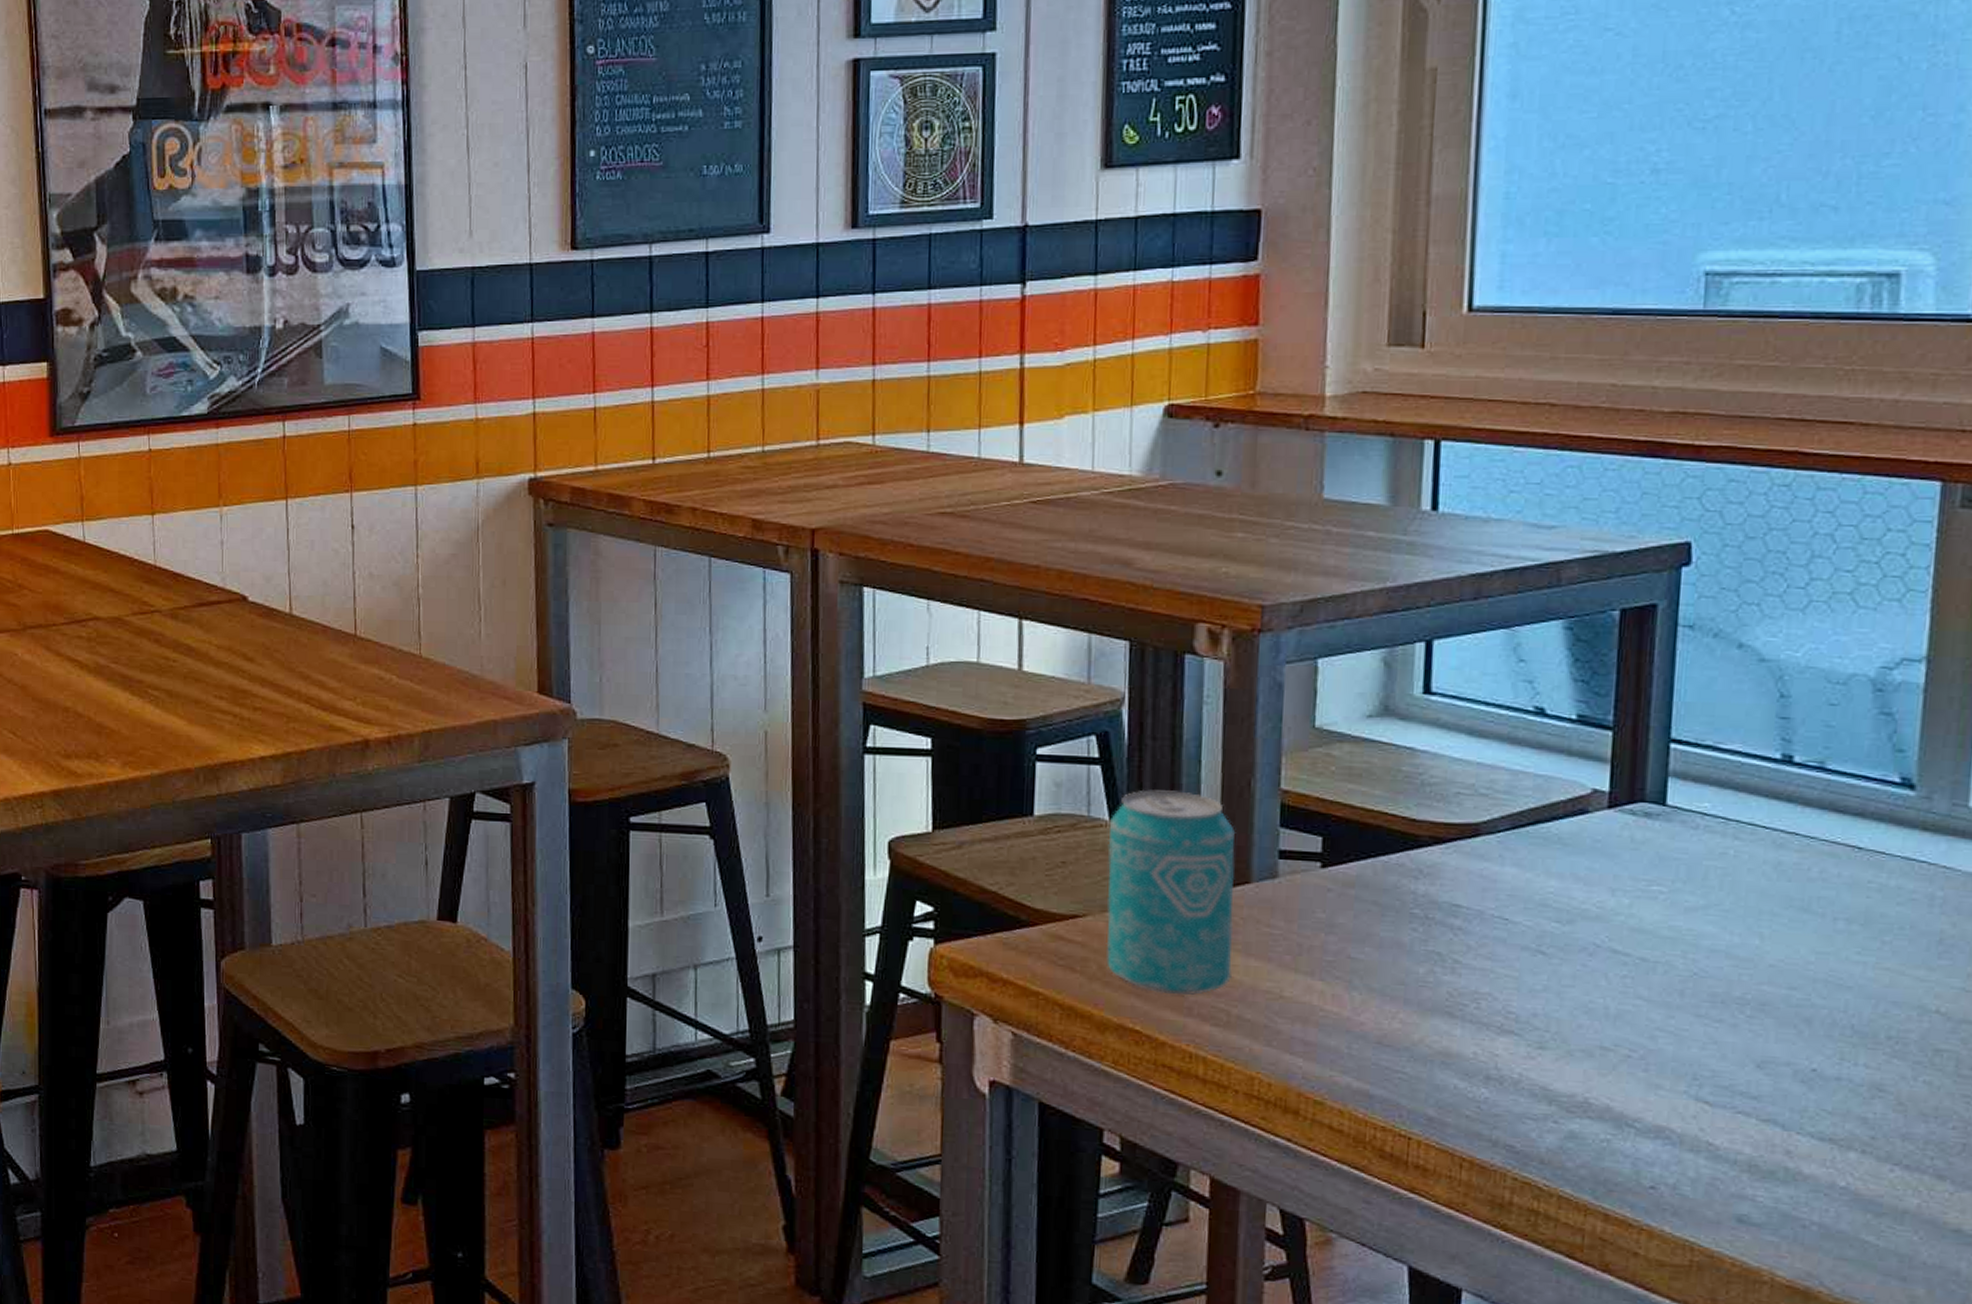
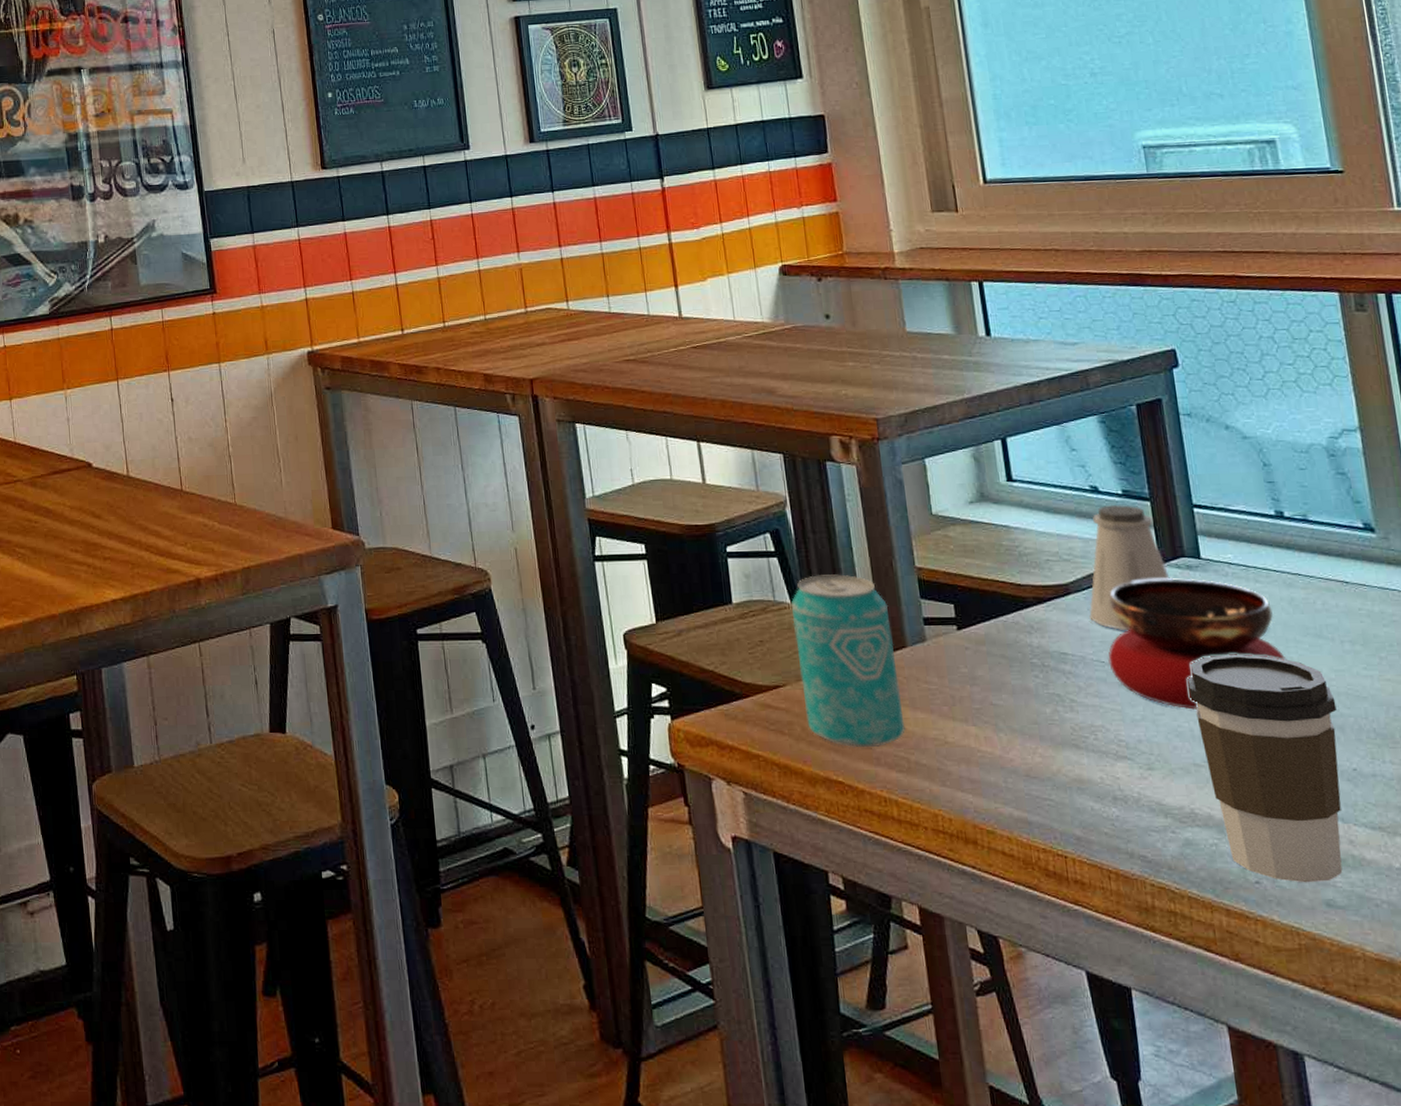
saltshaker: none [1500,731,1619,885] -> present [1089,504,1170,631]
ashtray: none [1513,825,1755,984] -> present [1108,577,1287,710]
coffee cup: none [1612,922,1808,1194] -> present [1187,654,1343,883]

